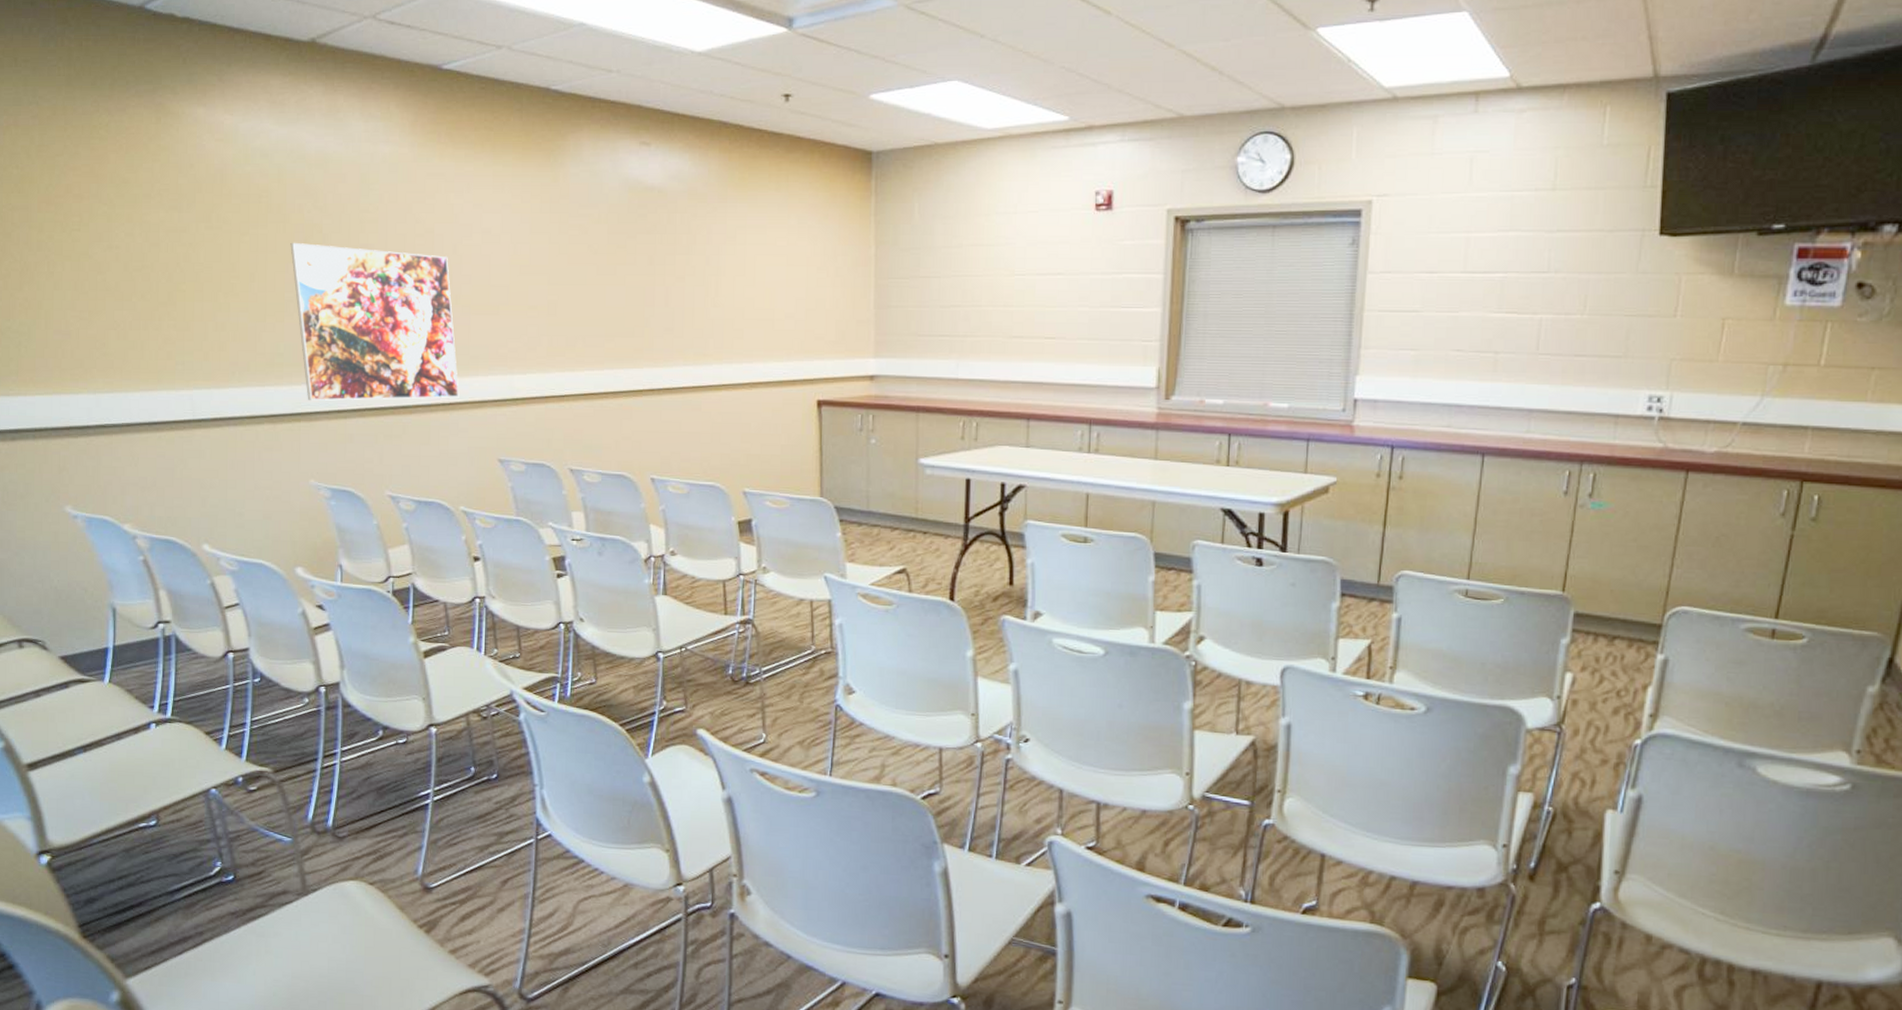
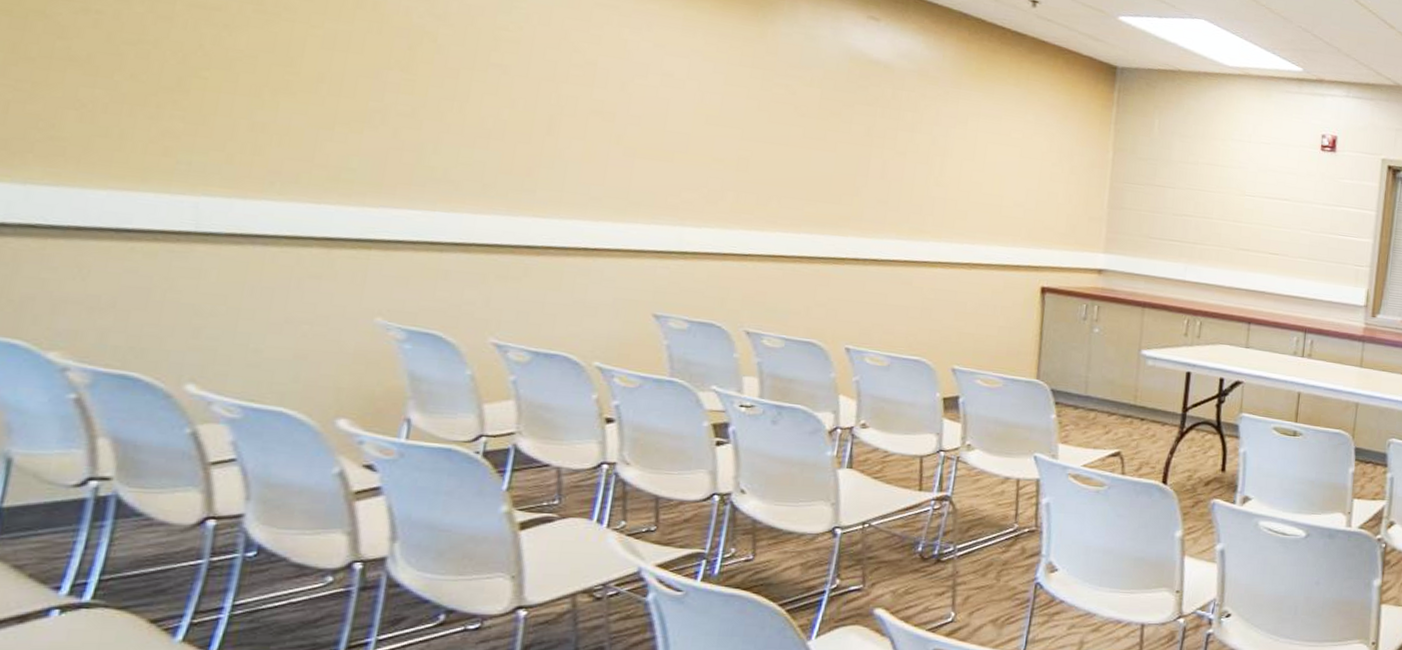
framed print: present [290,242,459,401] -> none [385,46,613,244]

